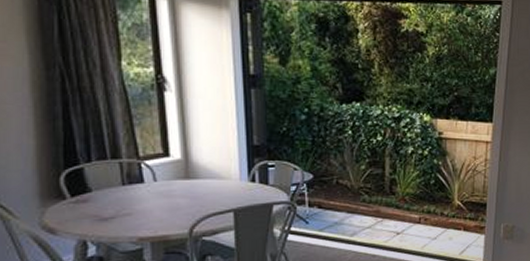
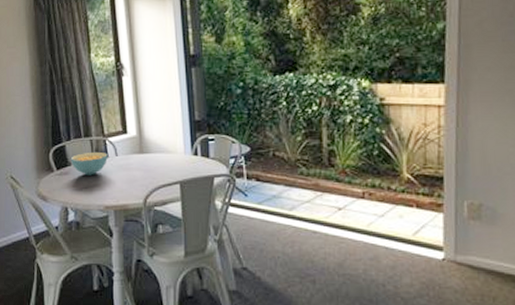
cereal bowl: none [91,176,143,203] -> present [70,151,108,176]

